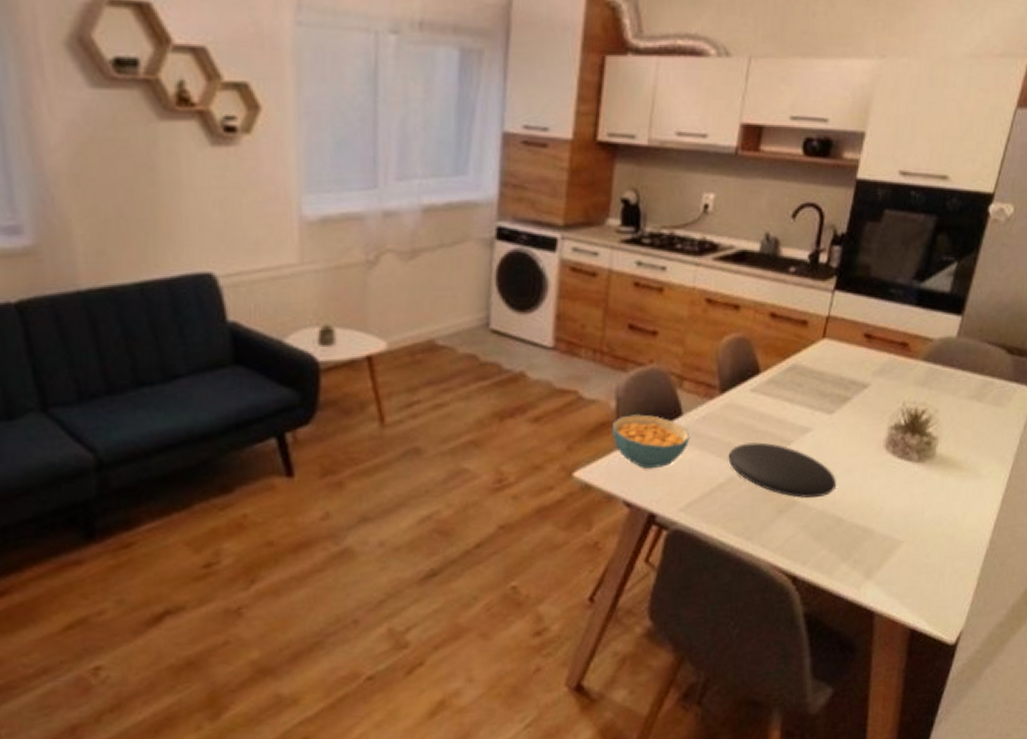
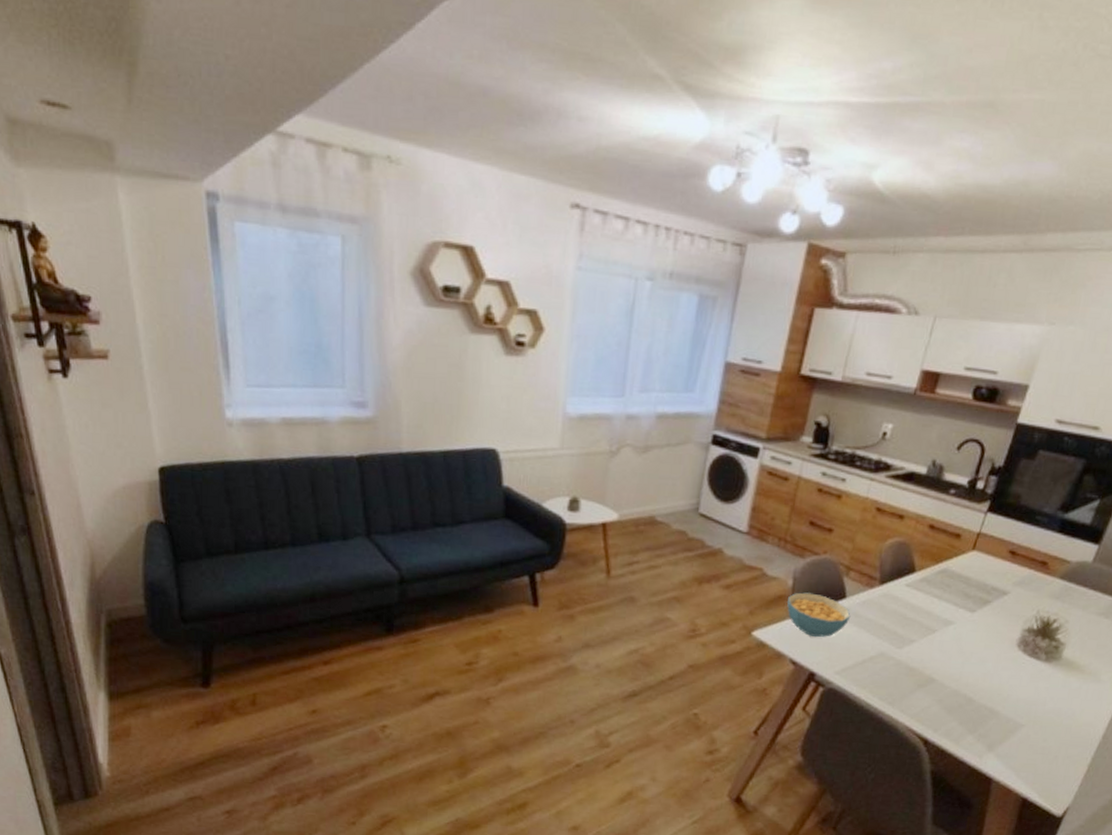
plate: present [728,442,836,498] -> none [880,627,971,679]

